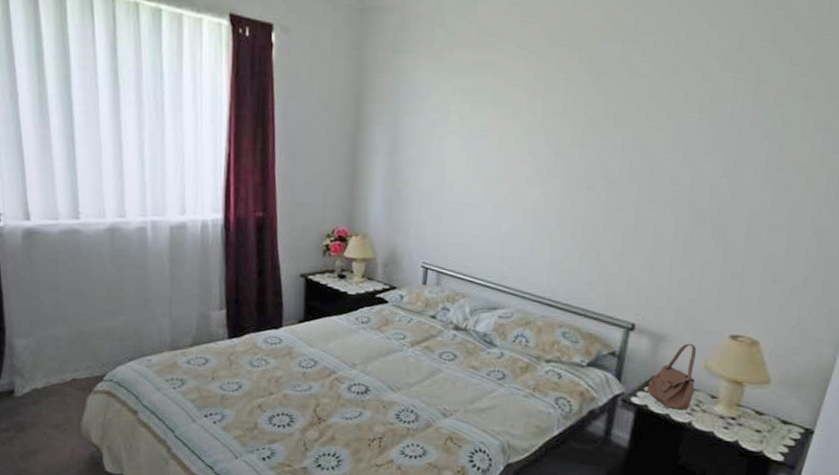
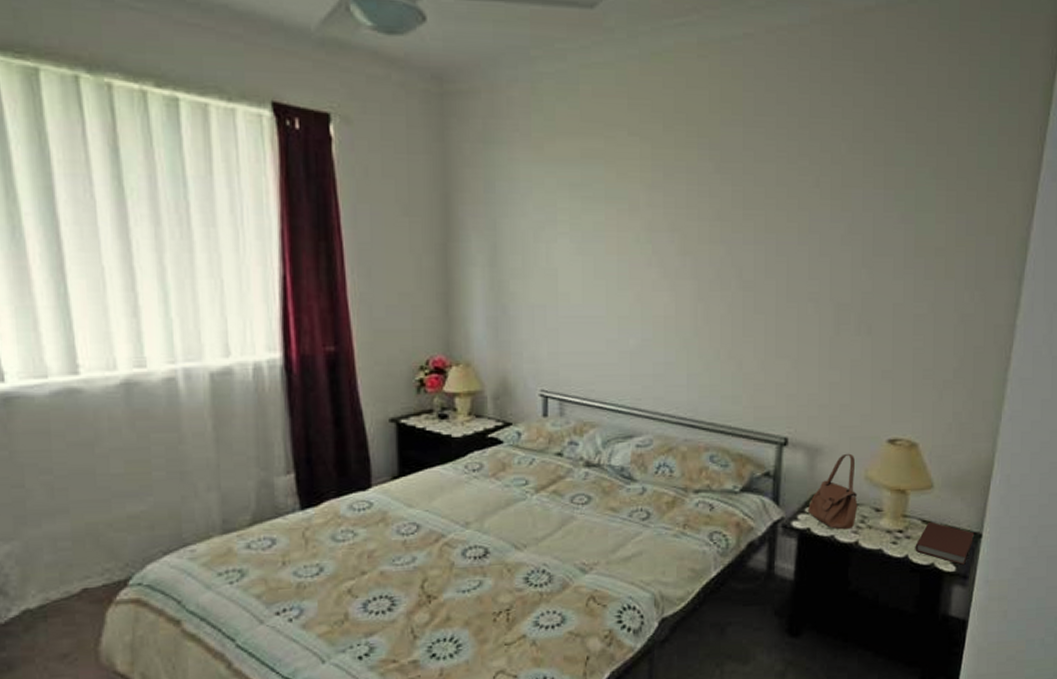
book: none [745,413,807,457] -> present [915,521,975,566]

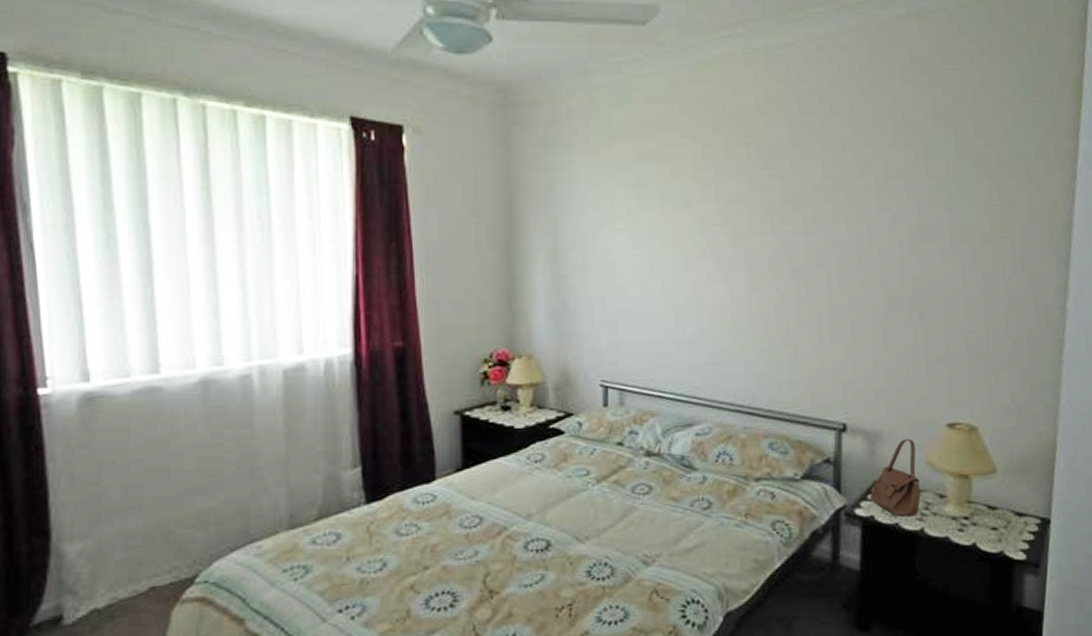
book: present [915,521,975,566] -> none [982,507,1043,553]

